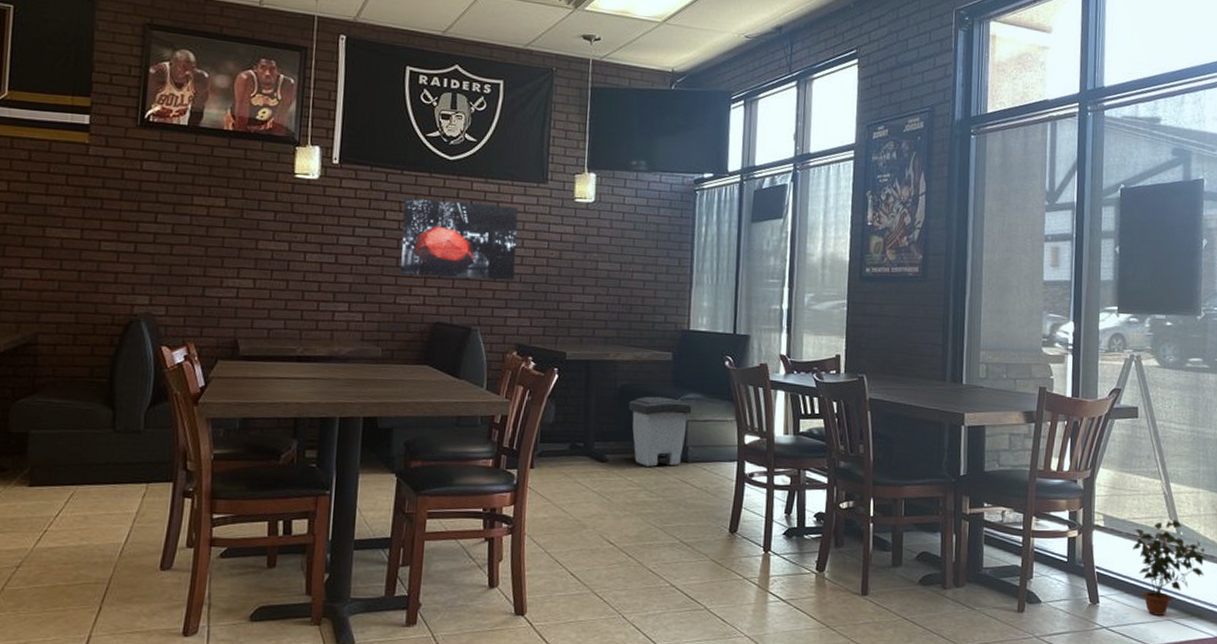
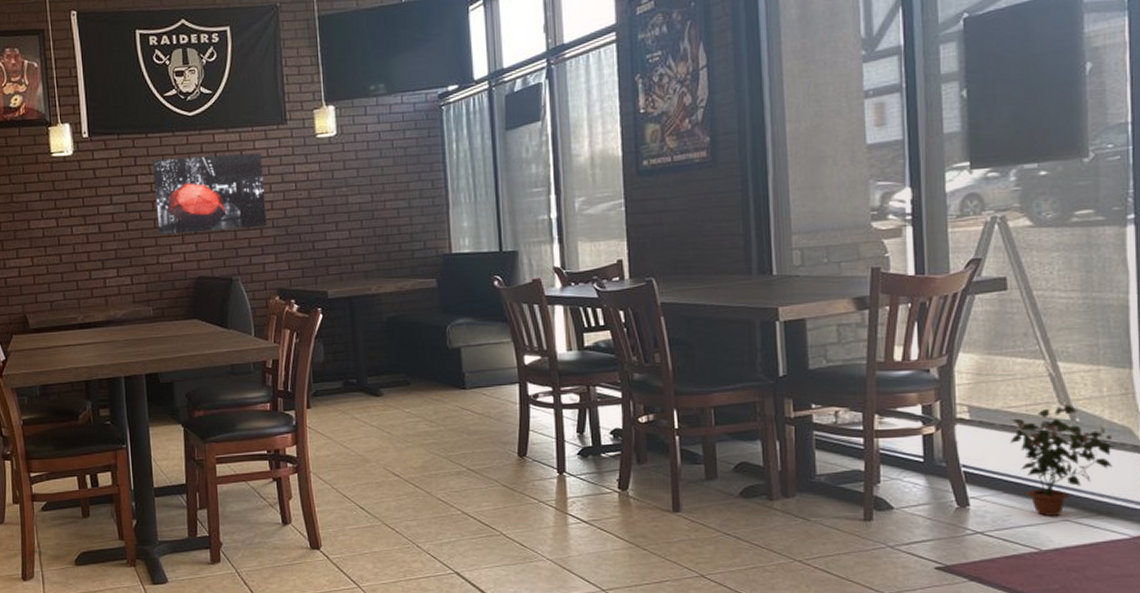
trash can: present [628,396,692,467] -> none [397,325,464,397]

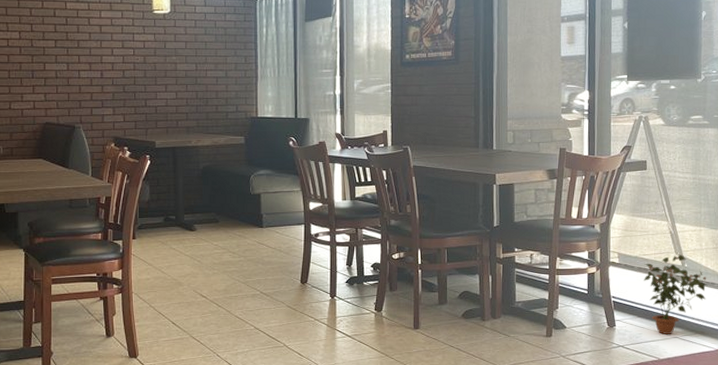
wall art: present [152,153,267,235] -> none [10,19,107,85]

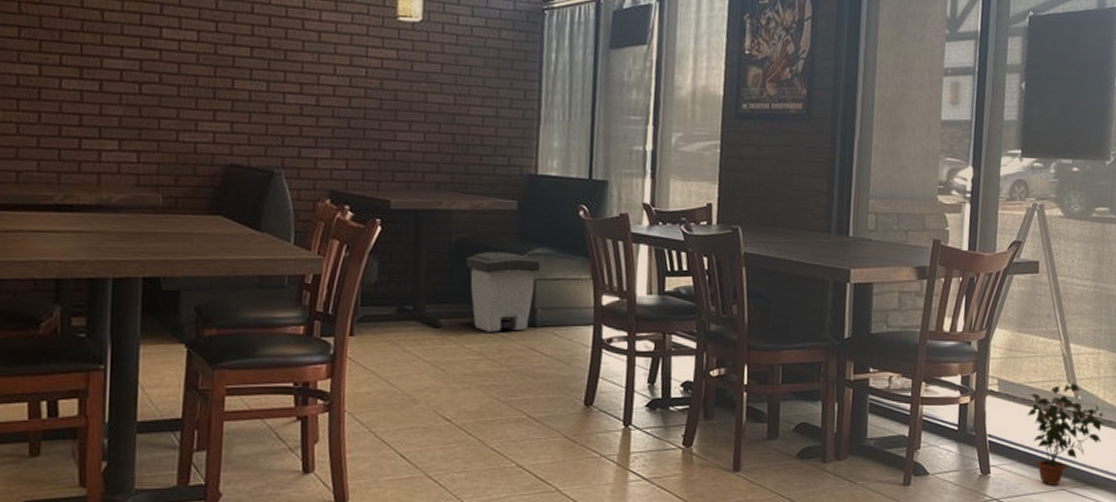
trash can: none [211,174,264,232] -> present [466,251,541,332]

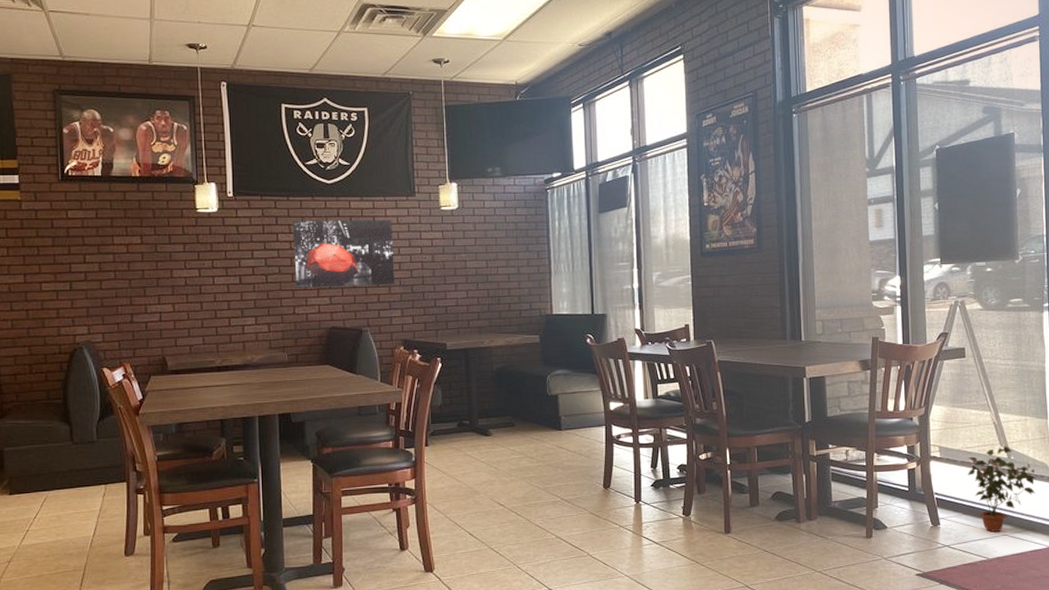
wall art: none [182,11,329,115] -> present [292,220,395,288]
trash can: present [466,251,541,332] -> none [505,375,561,437]

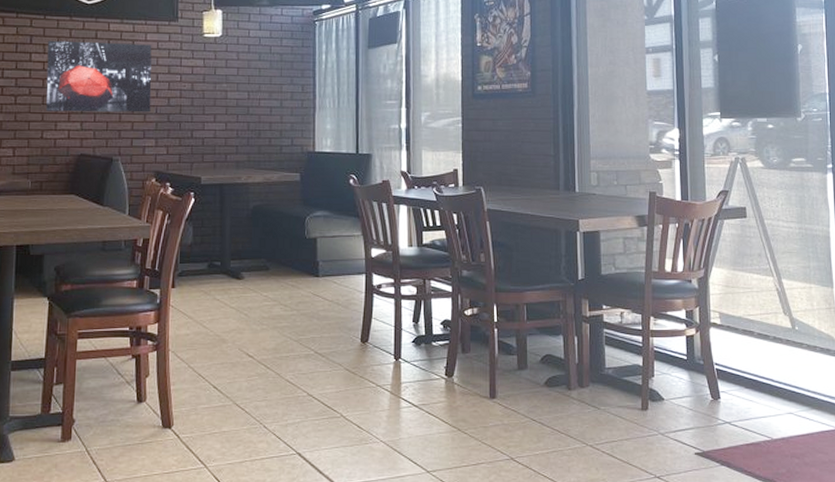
potted plant: present [968,446,1037,532] -> none [750,315,823,409]

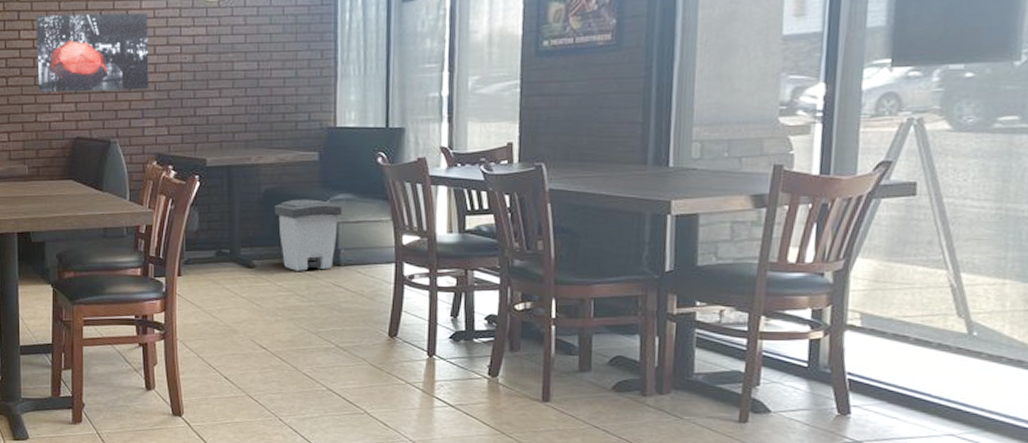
trash can: none [261,215,321,282] -> present [274,199,343,271]

